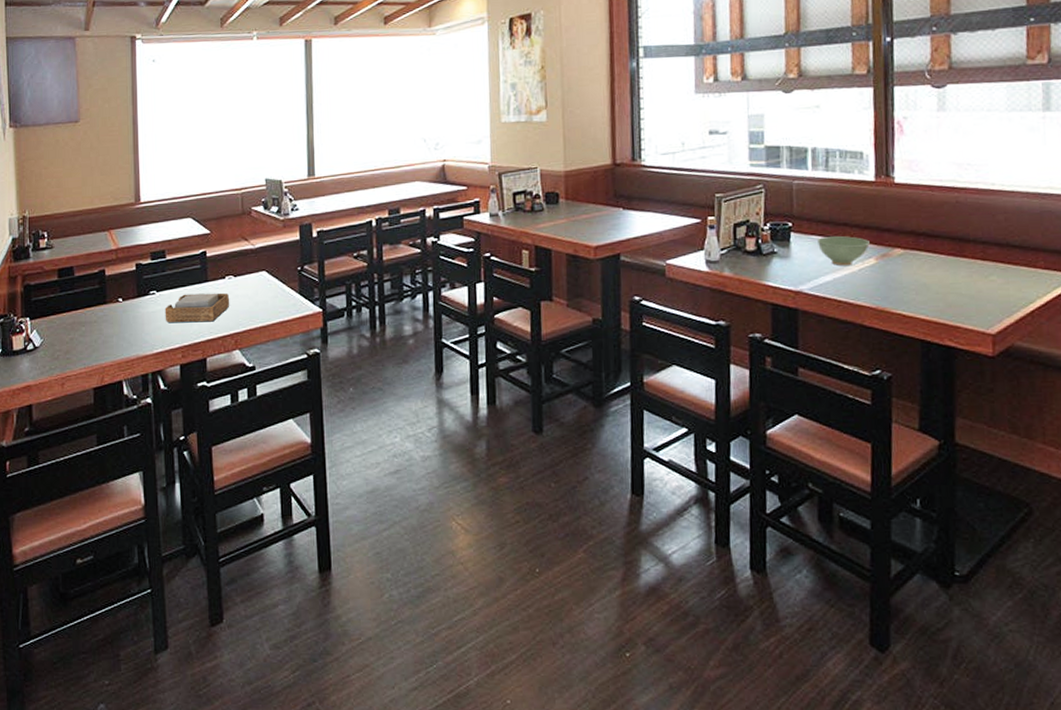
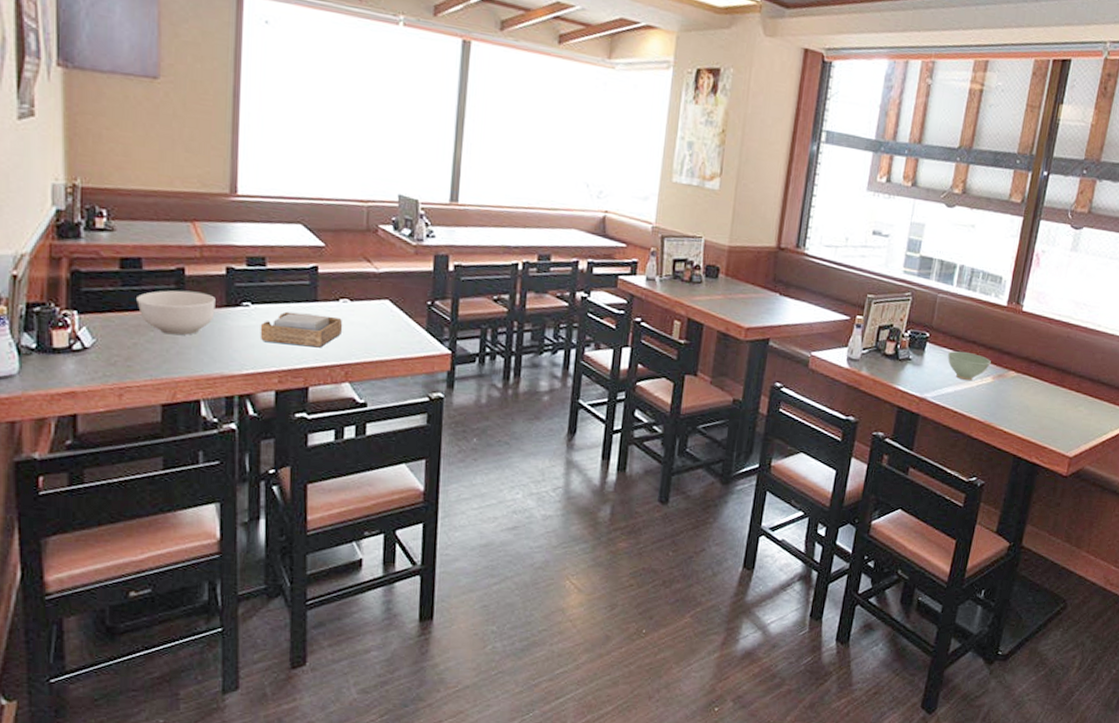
bowl: none [71,288,130,327] -> present [137,290,216,336]

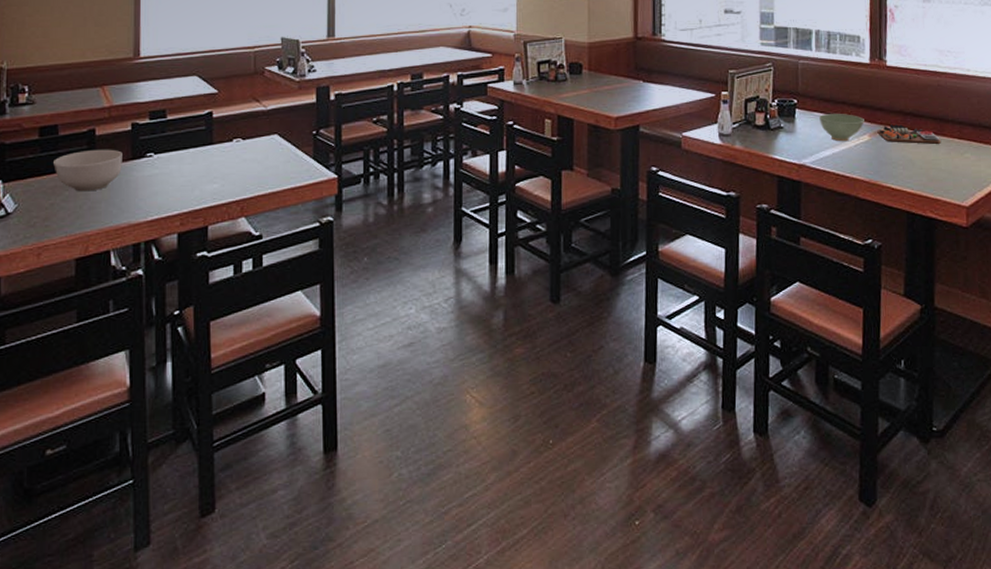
napkin holder: present [260,311,343,348] -> none [162,156,237,188]
platter: none [1001,369,1060,394] -> present [877,124,942,144]

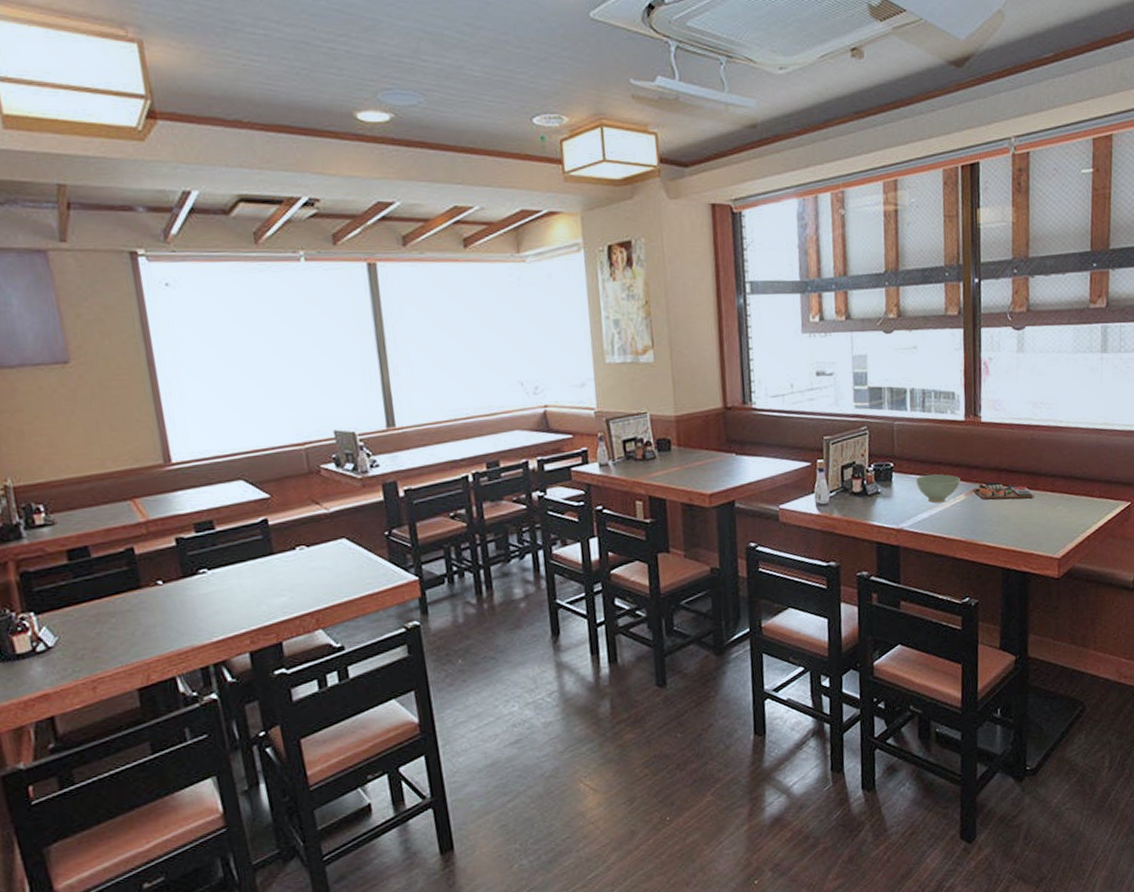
bowl: present [53,149,123,192] -> none [91,568,174,618]

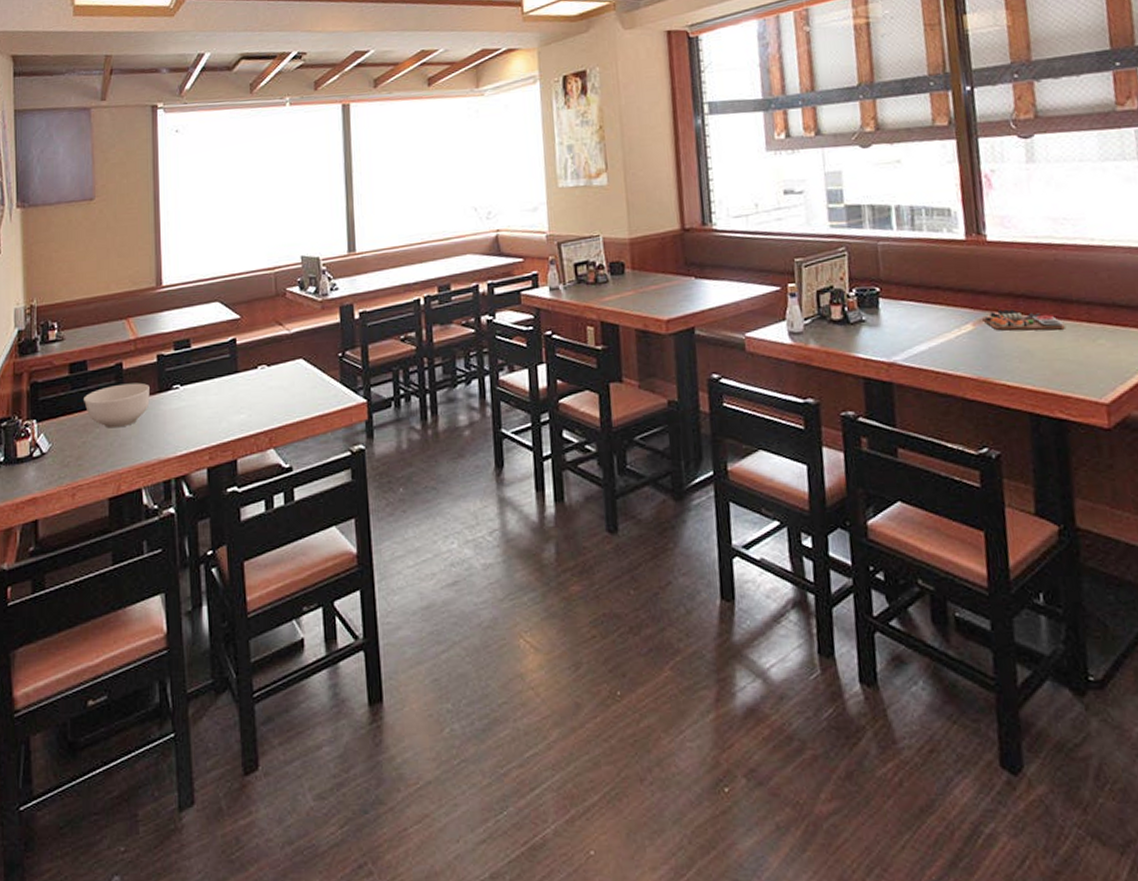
bowl: none [91,568,174,618] -> present [84,382,150,429]
bowl: present [915,474,960,503] -> none [907,300,965,334]

